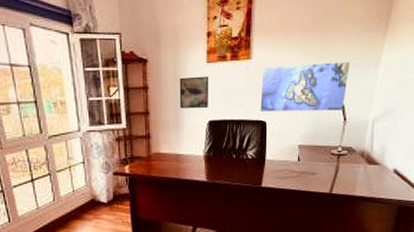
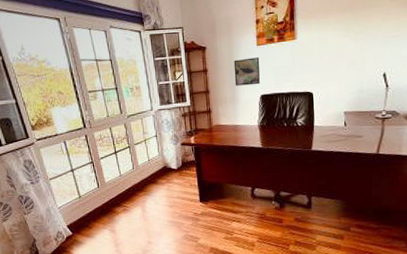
map: present [260,61,351,111] -> none [306,34,389,84]

